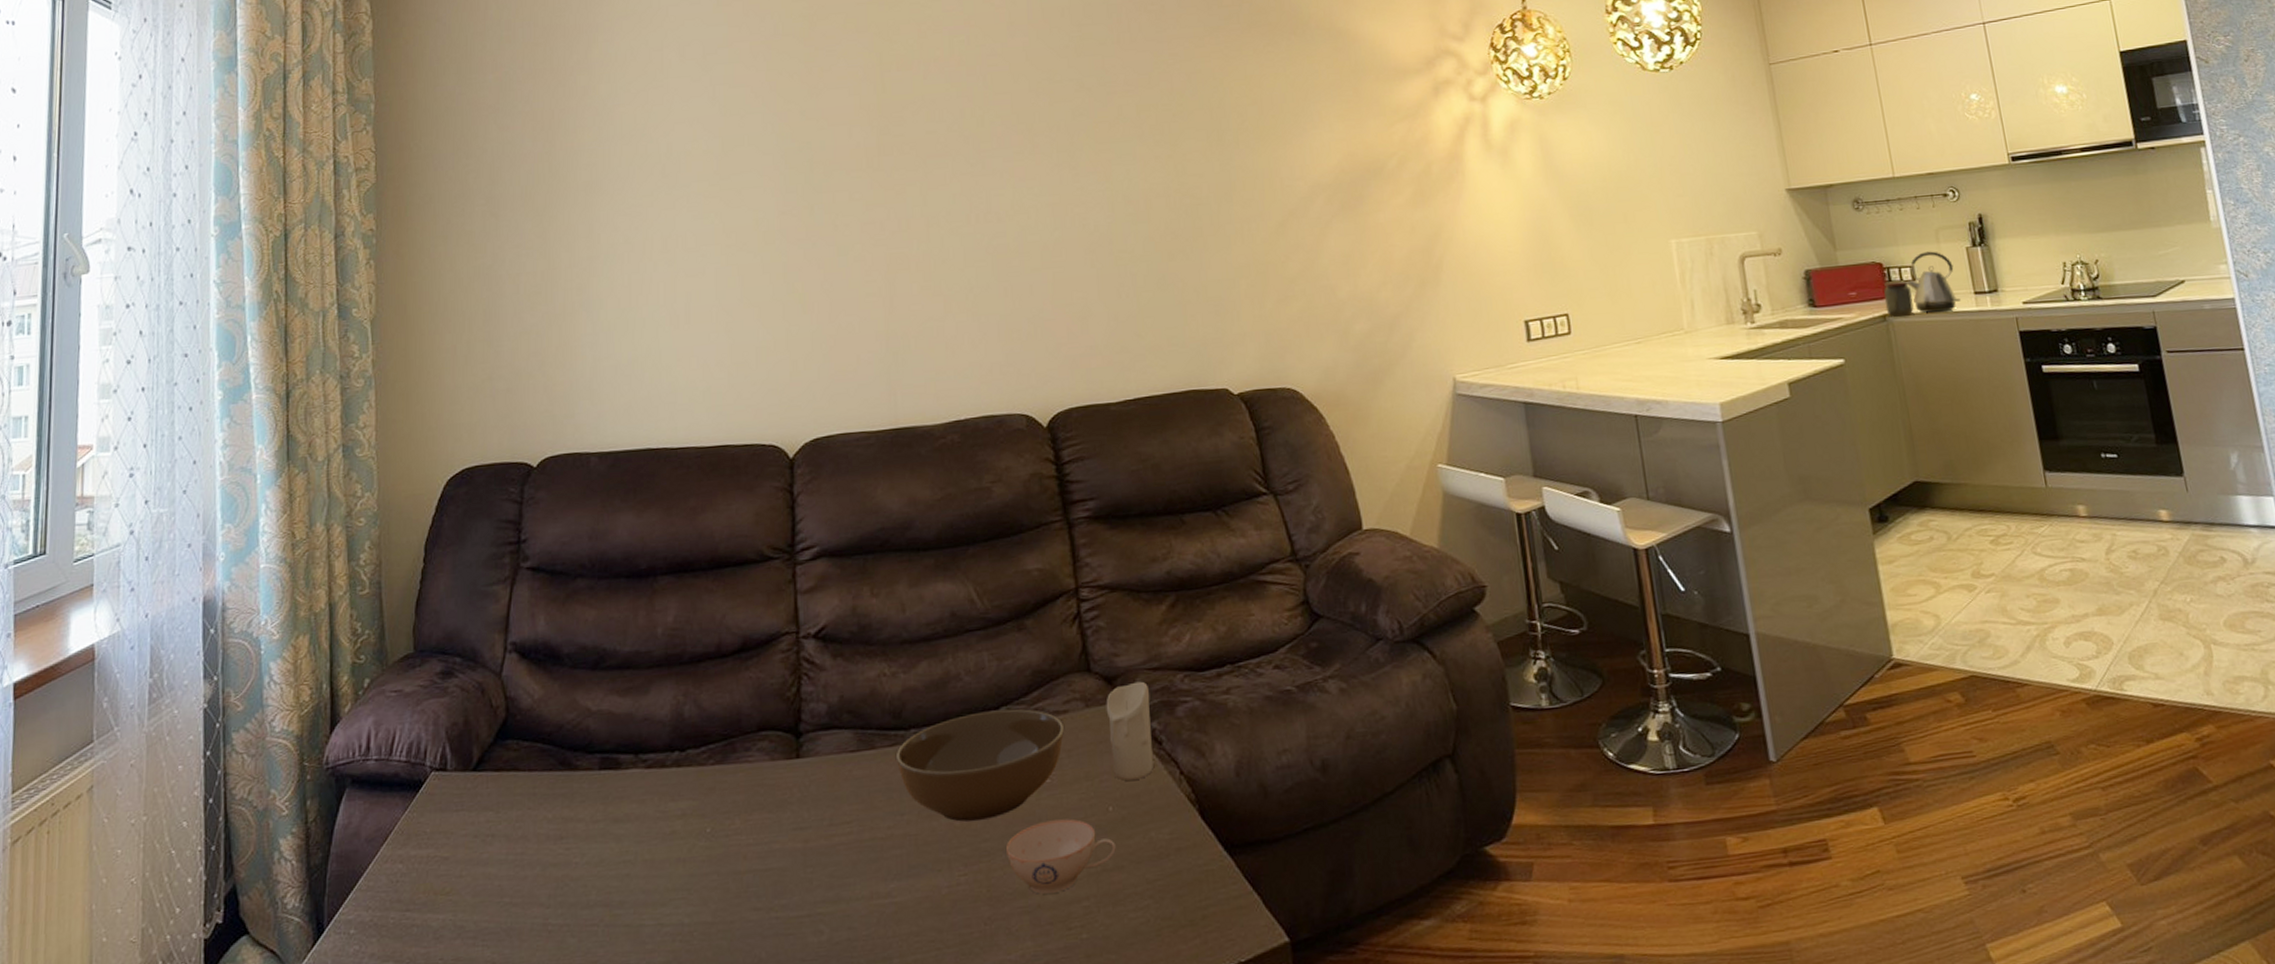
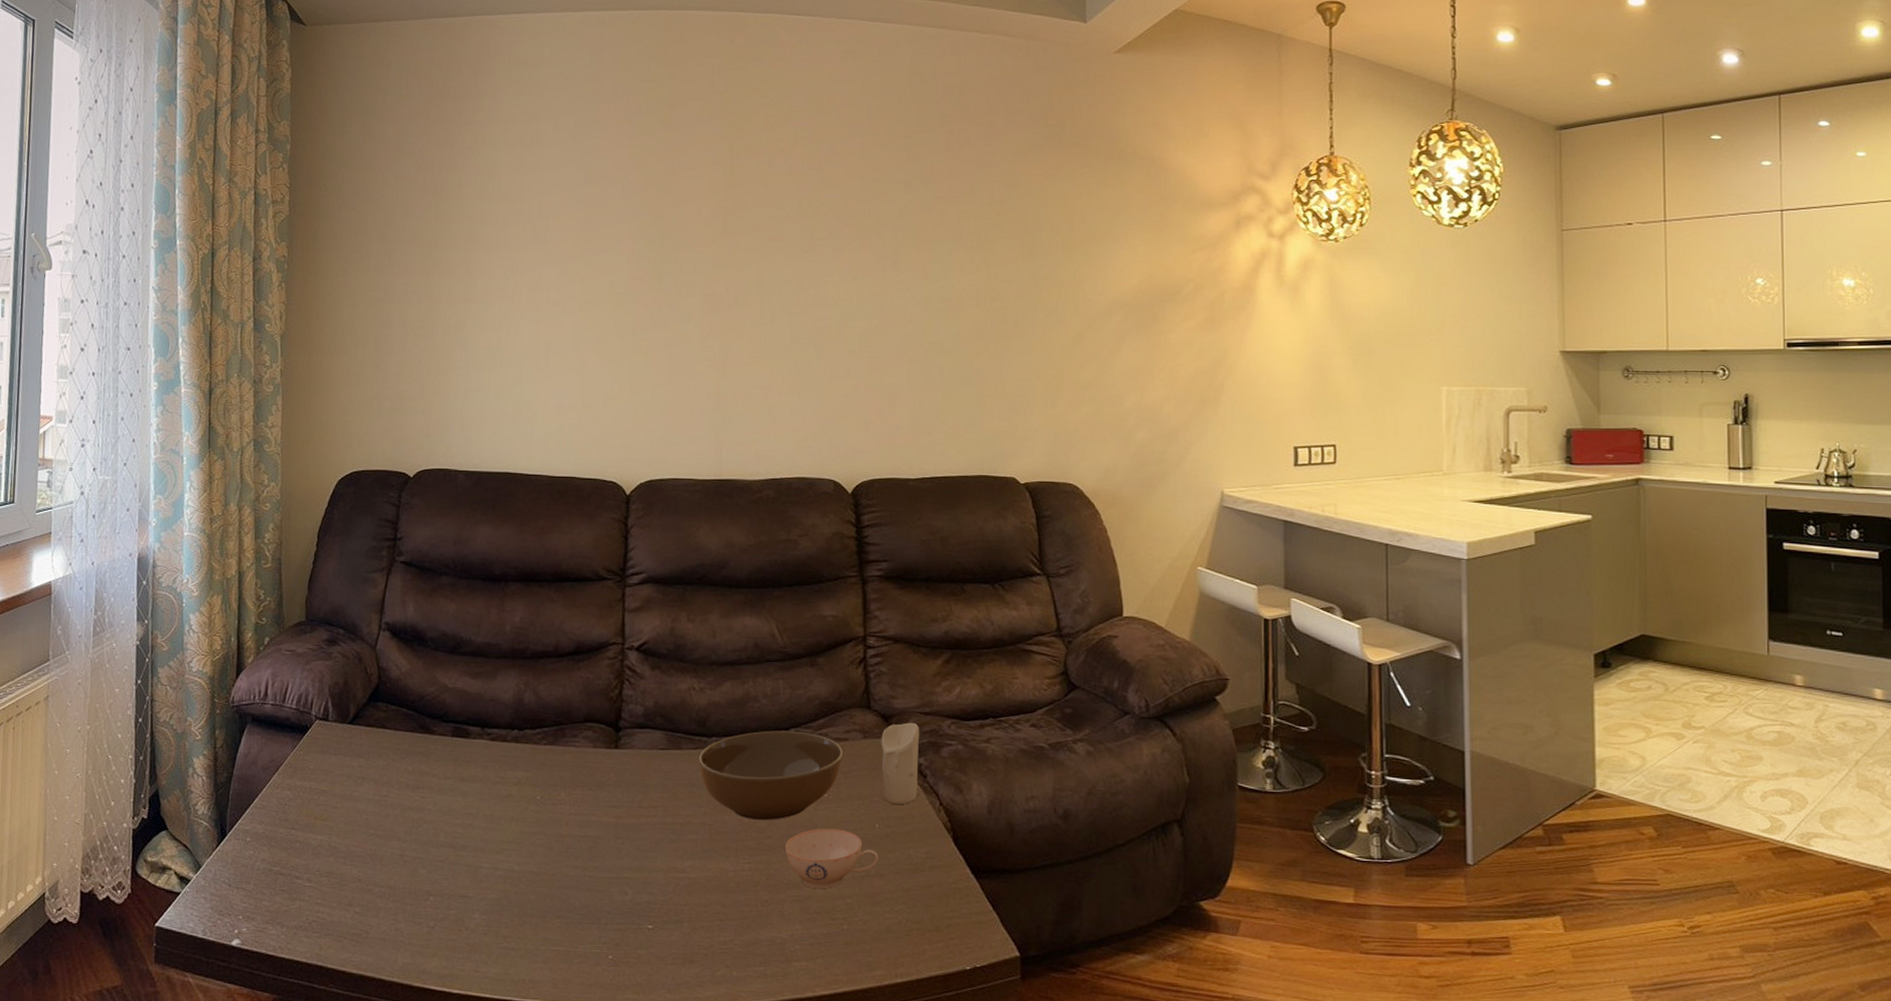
jar: present [1884,280,1914,318] -> none [1639,448,1667,483]
kettle: present [1907,251,1961,313] -> none [1664,424,1714,482]

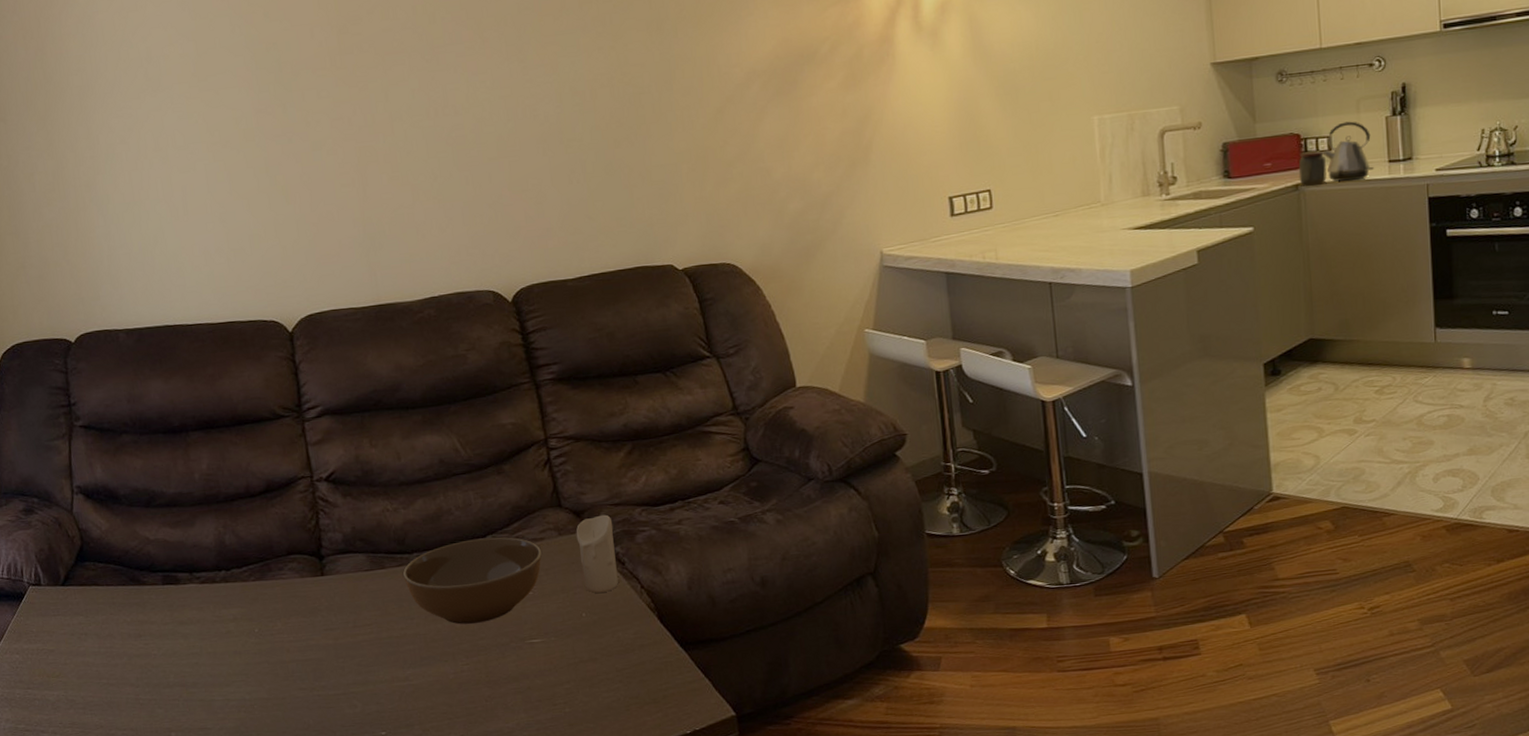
teacup: present [785,828,879,889] -> none [499,622,590,680]
jar: none [1639,448,1667,483] -> present [1298,150,1327,187]
kettle: none [1664,424,1714,482] -> present [1323,121,1374,182]

